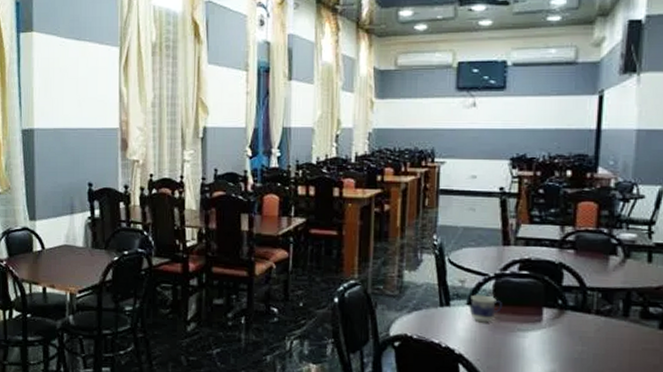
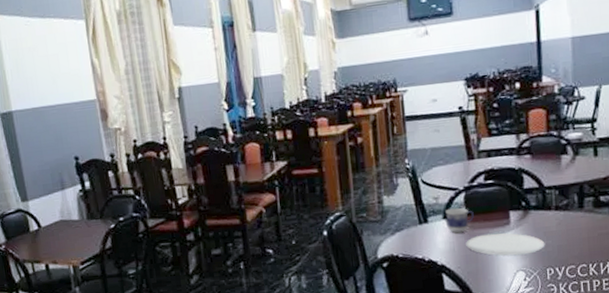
plate: none [489,328,580,358] -> present [466,233,545,256]

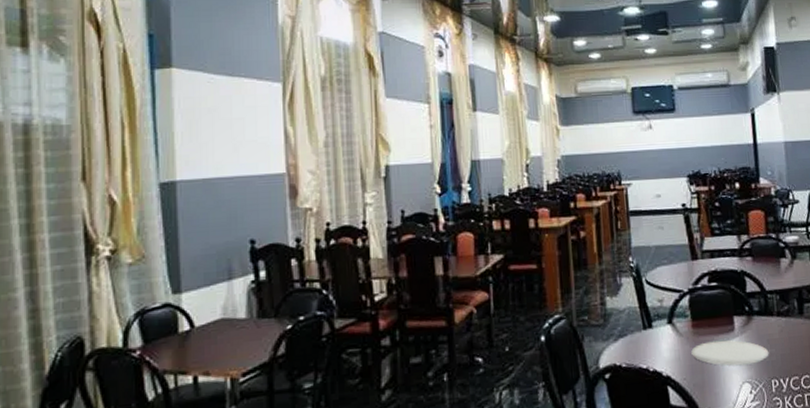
cup: present [445,207,474,234] -> none [670,311,699,341]

